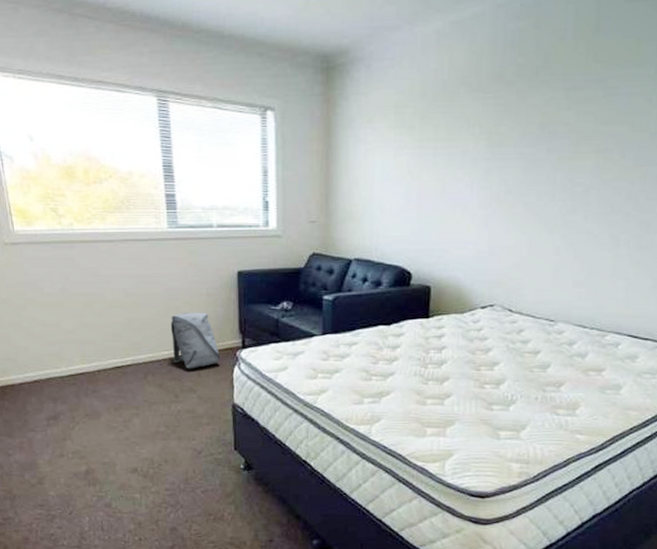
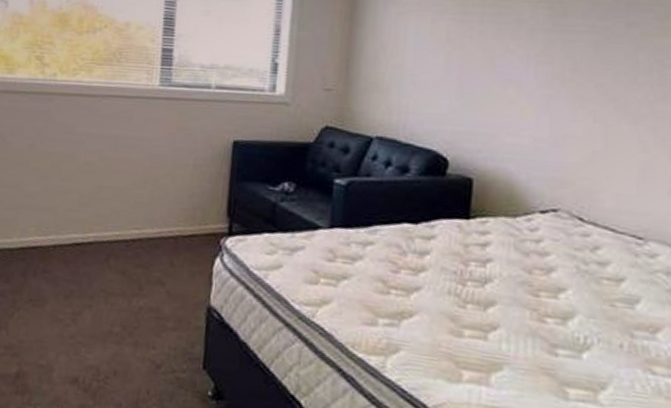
backpack: present [170,312,221,369] -> none [143,184,201,256]

